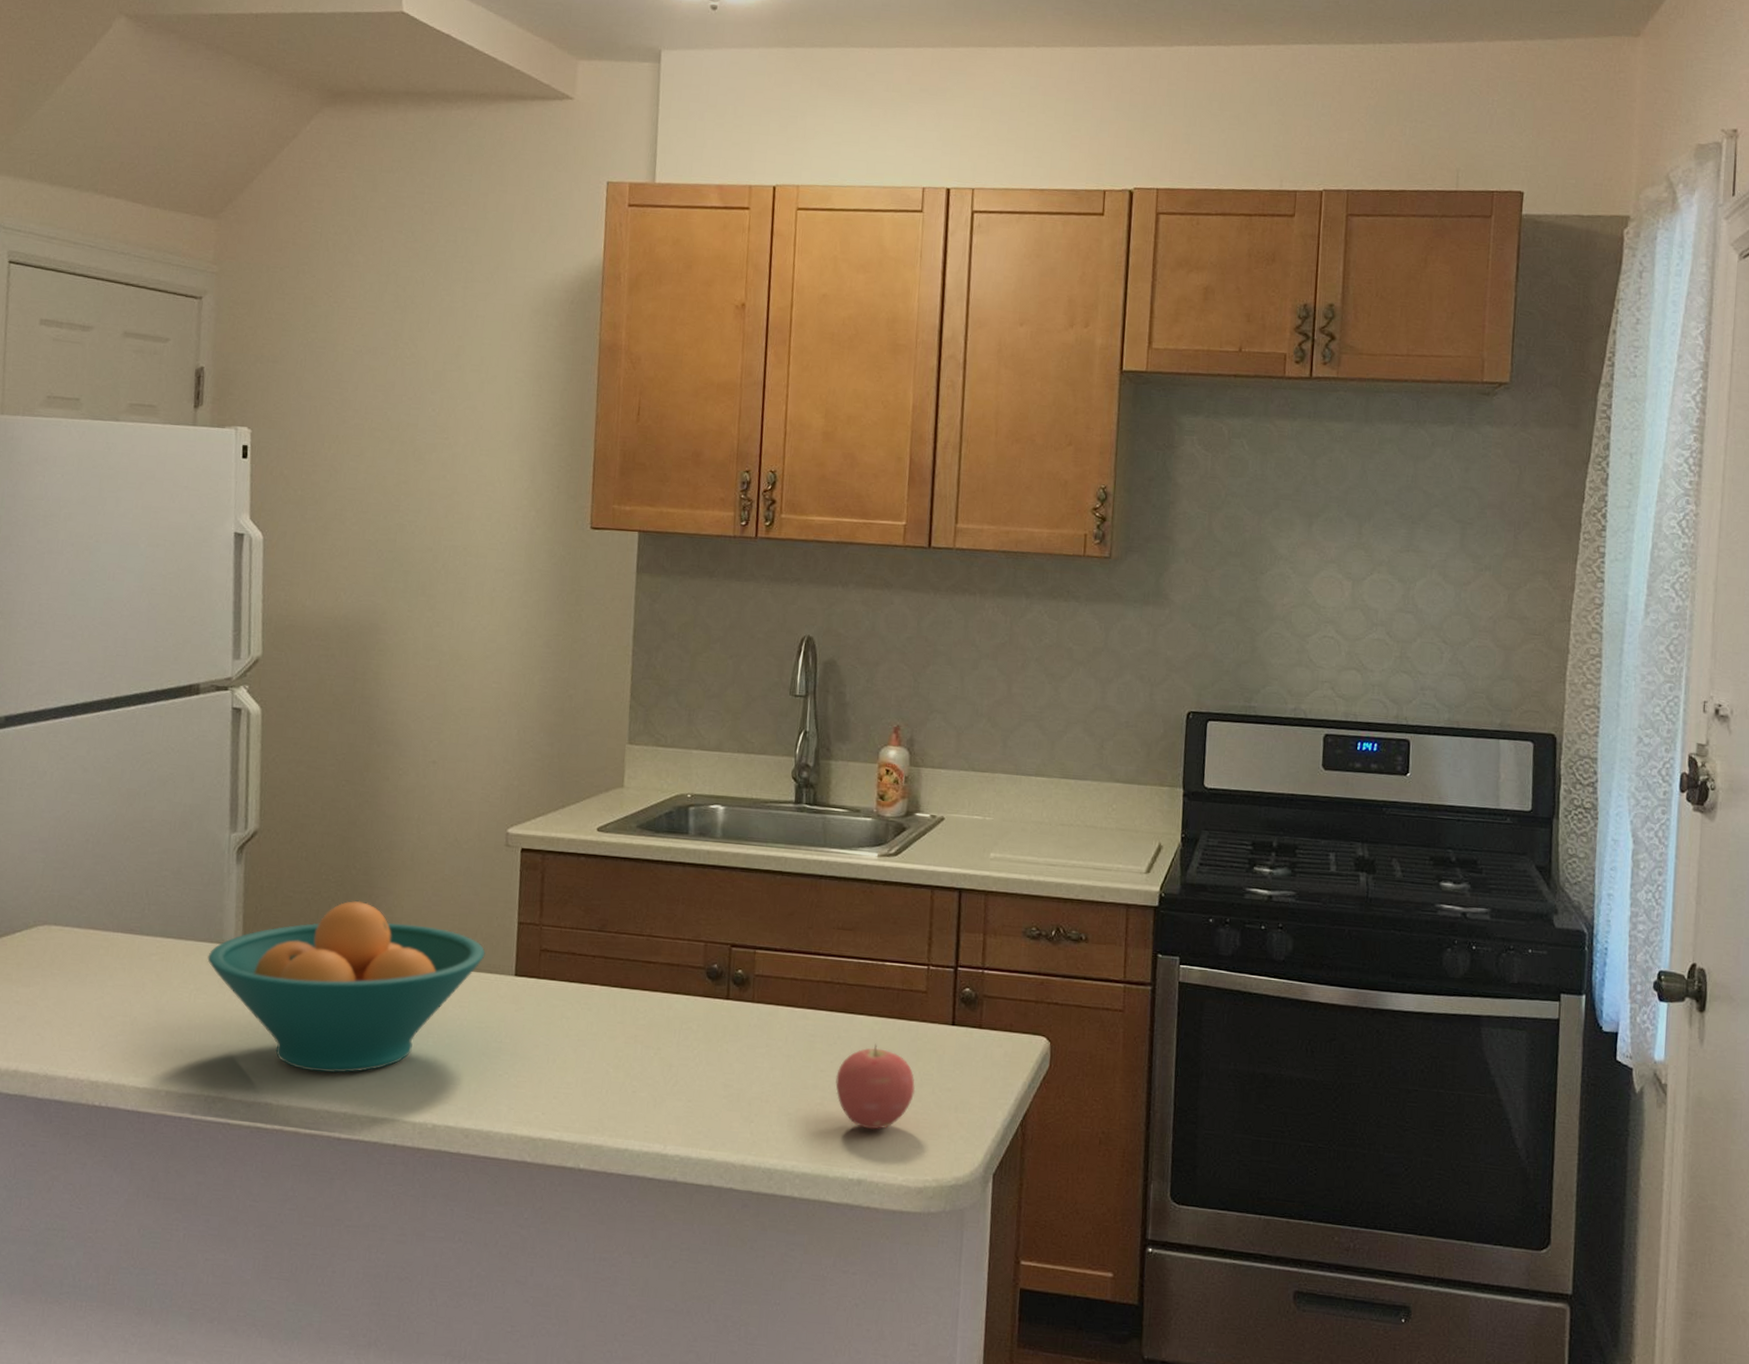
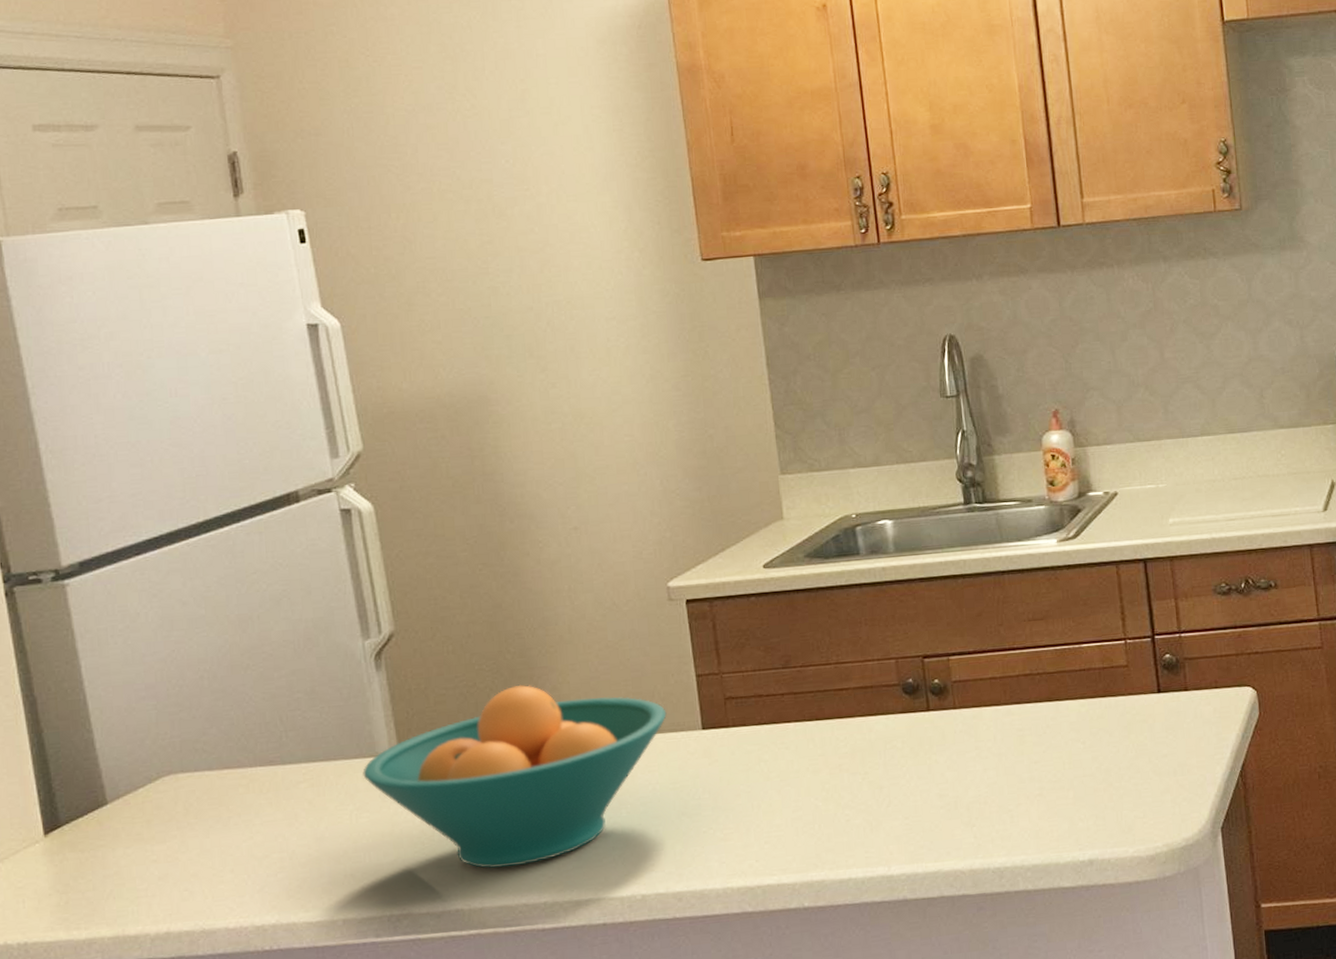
apple: present [835,1043,916,1130] -> none [1051,725,1132,809]

